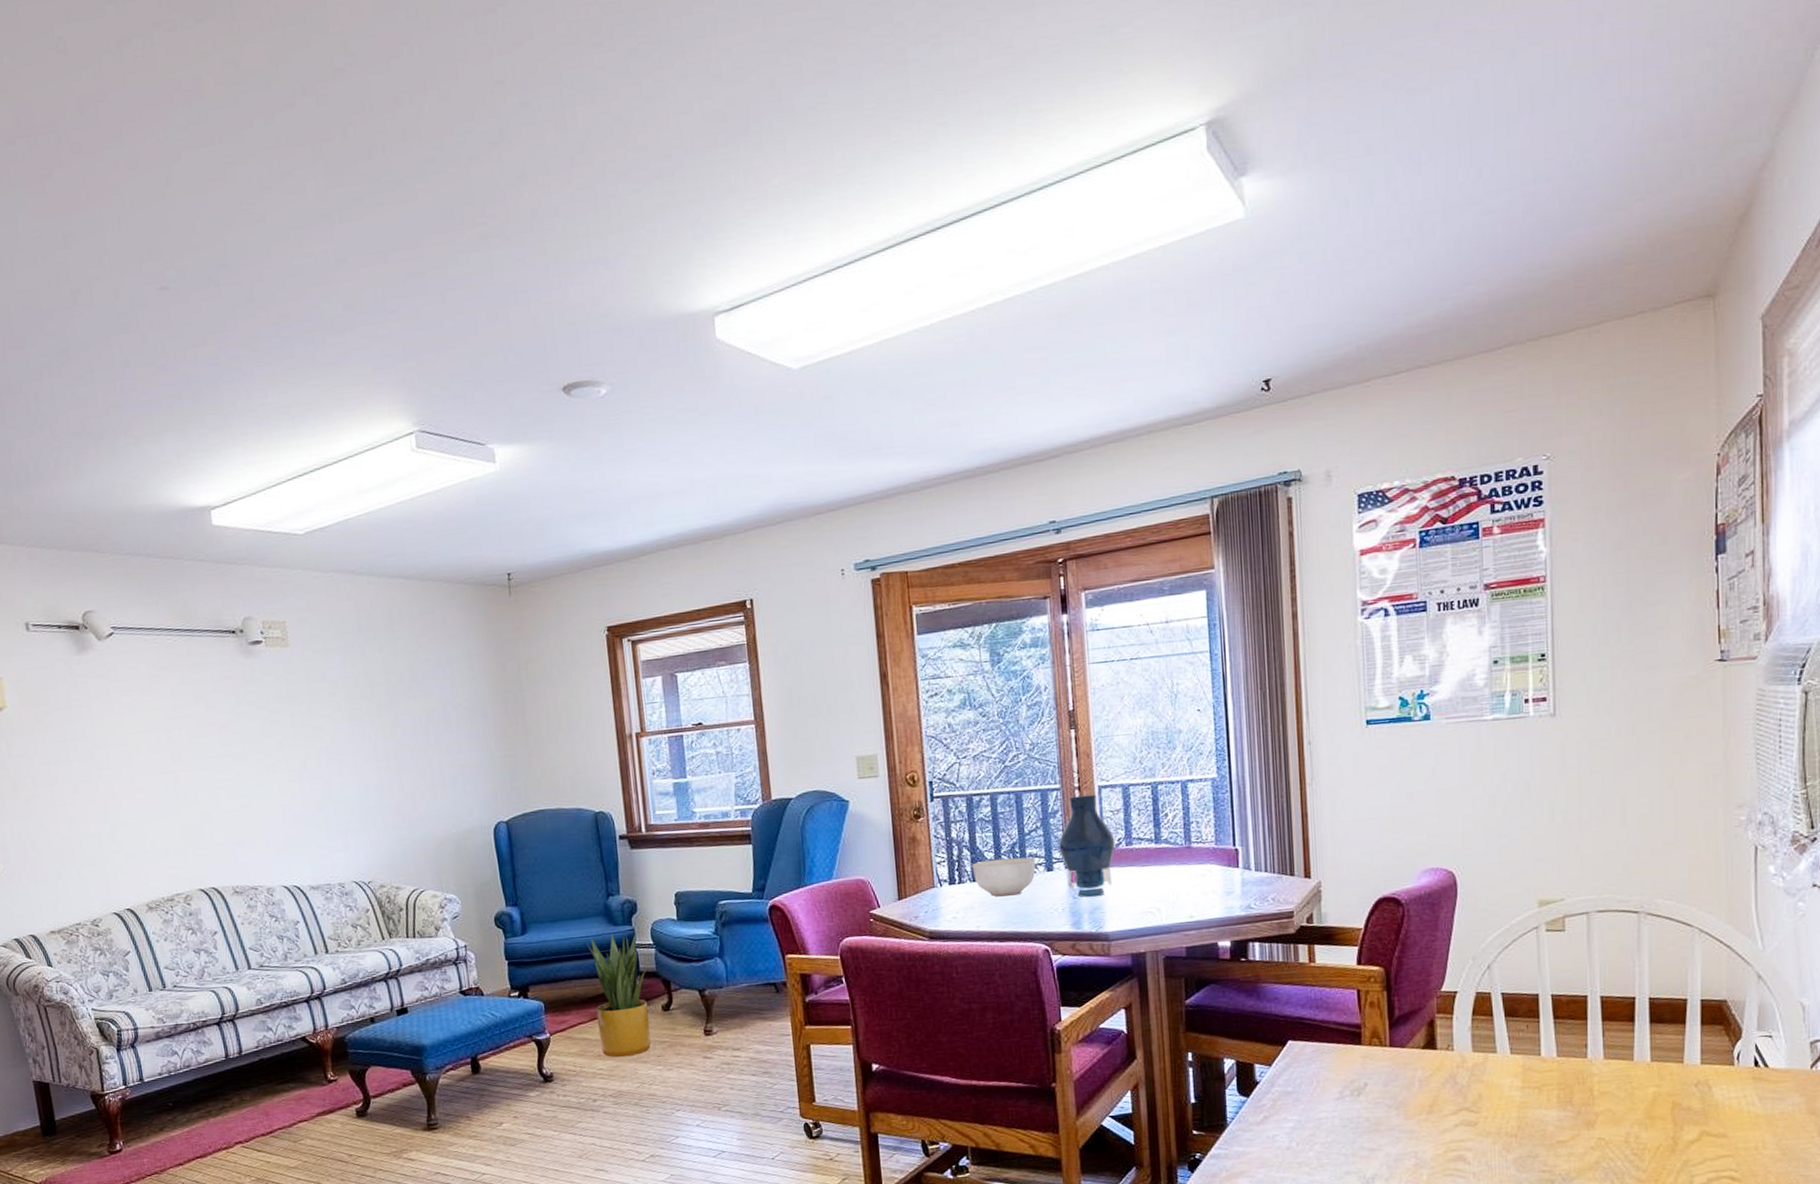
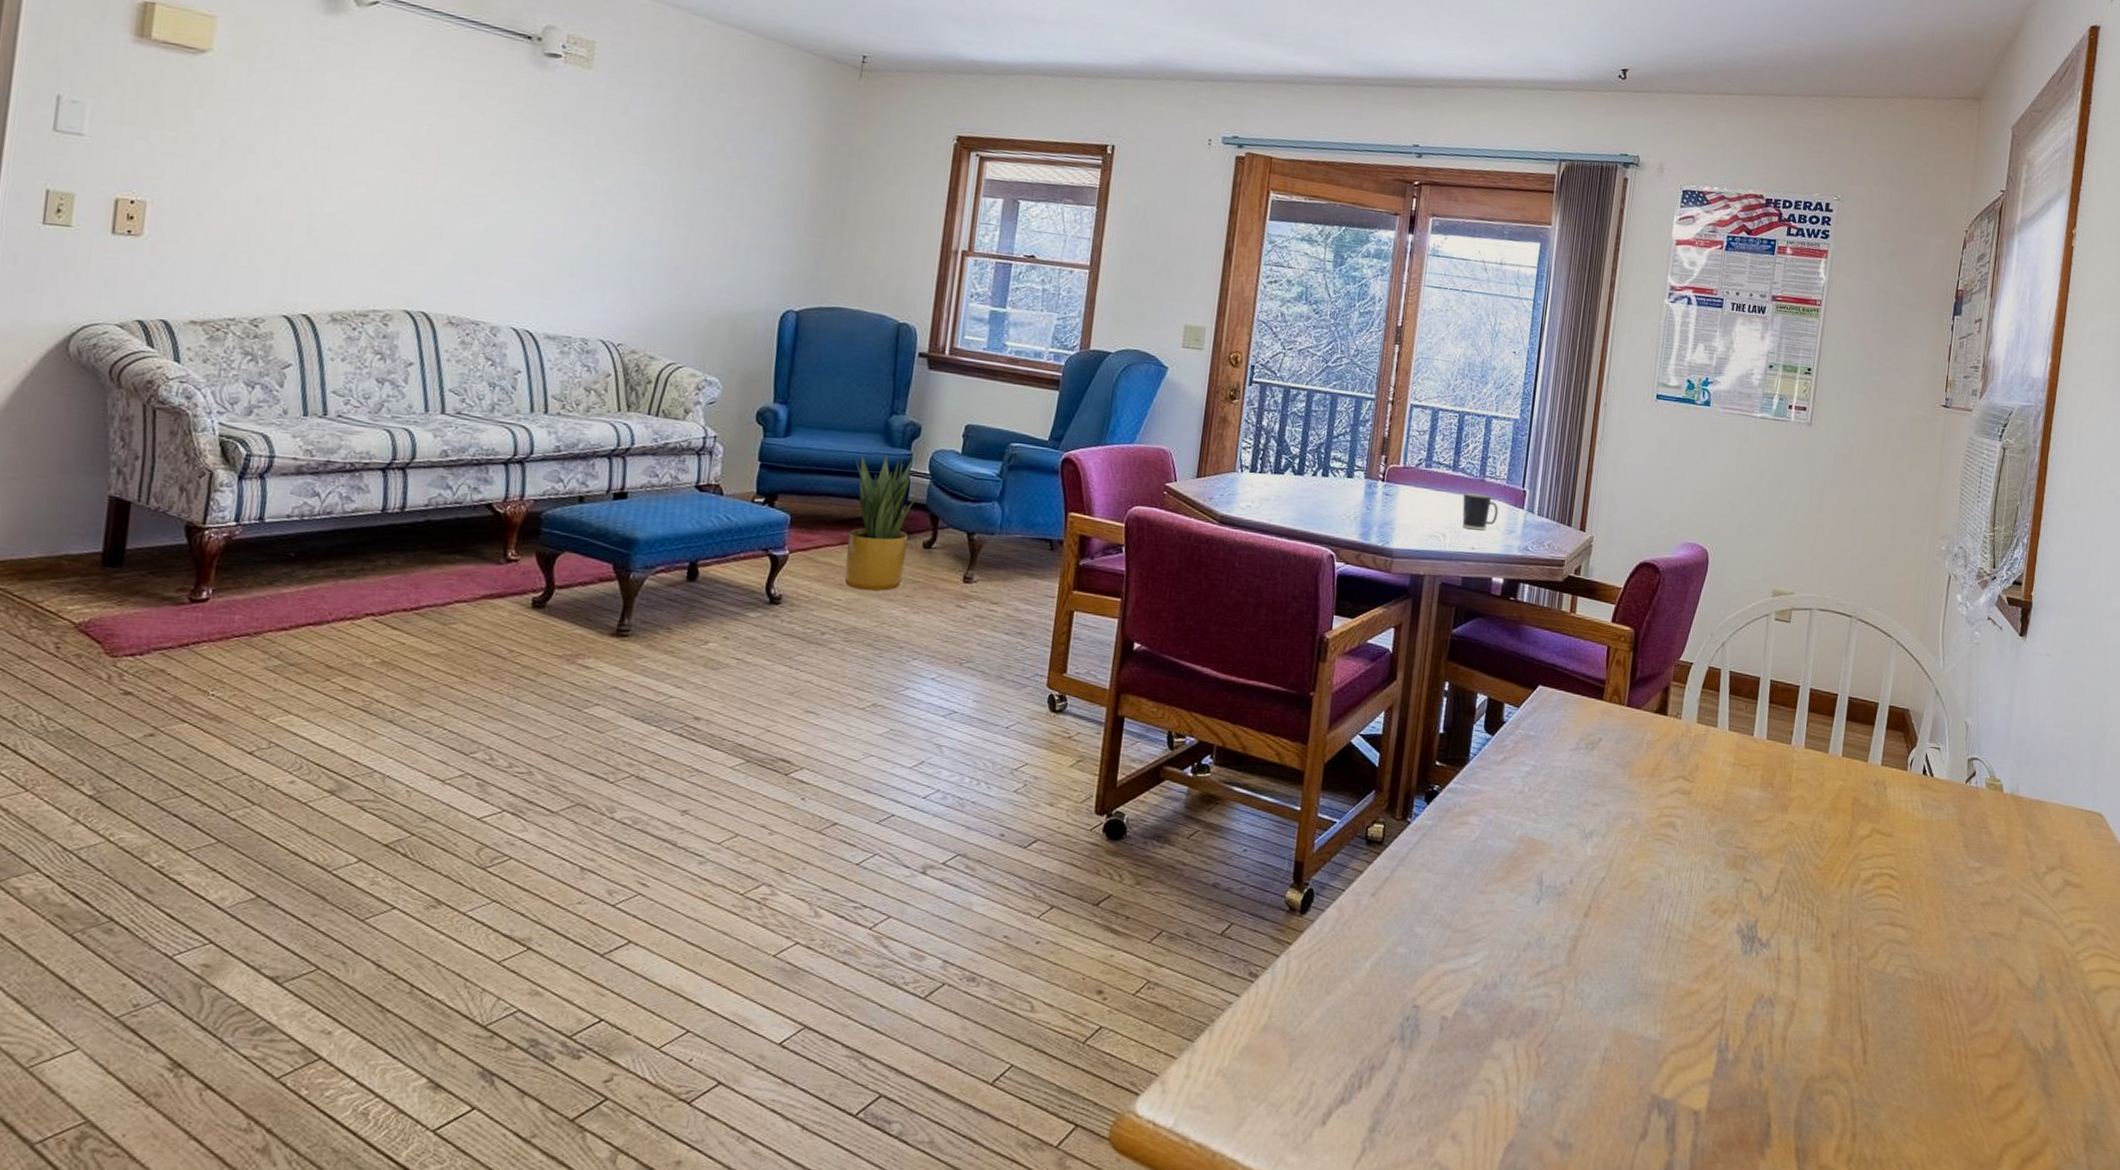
bowl: present [971,857,1037,897] -> none [1275,454,1339,495]
vase: present [1059,794,1116,897] -> none [1362,409,1417,511]
mug: none [1172,860,1213,899] -> present [1462,492,1499,531]

